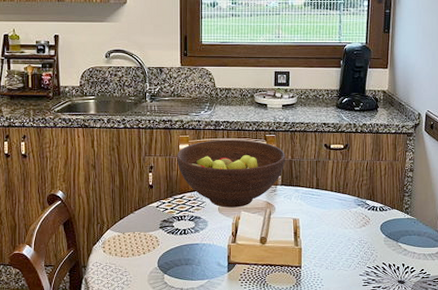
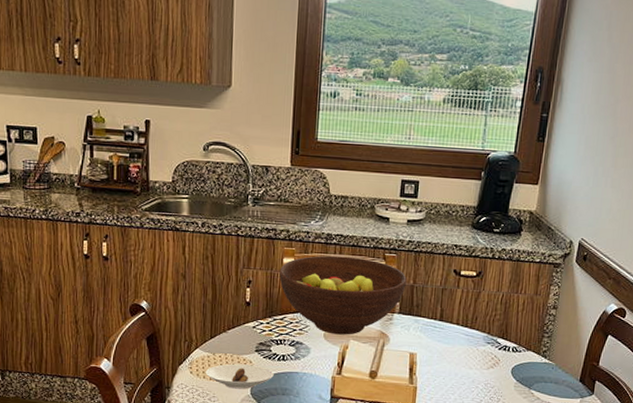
saucer: none [116,240,177,263] -> present [205,363,274,389]

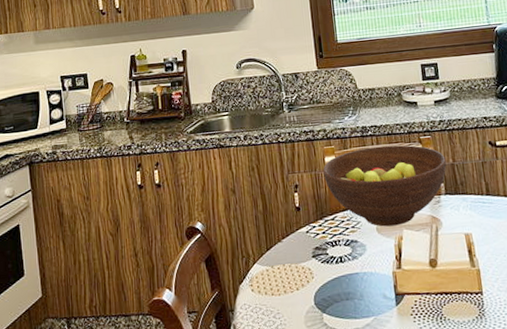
saucer: present [205,363,274,389] -> none [266,272,335,302]

